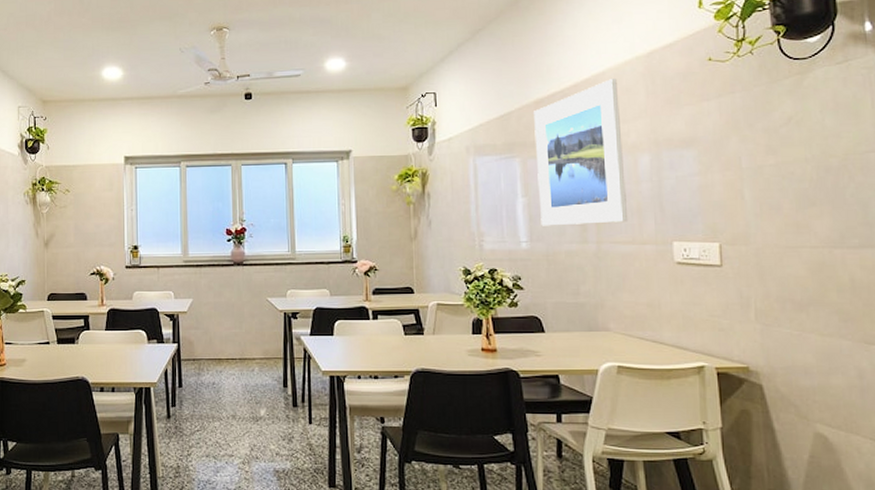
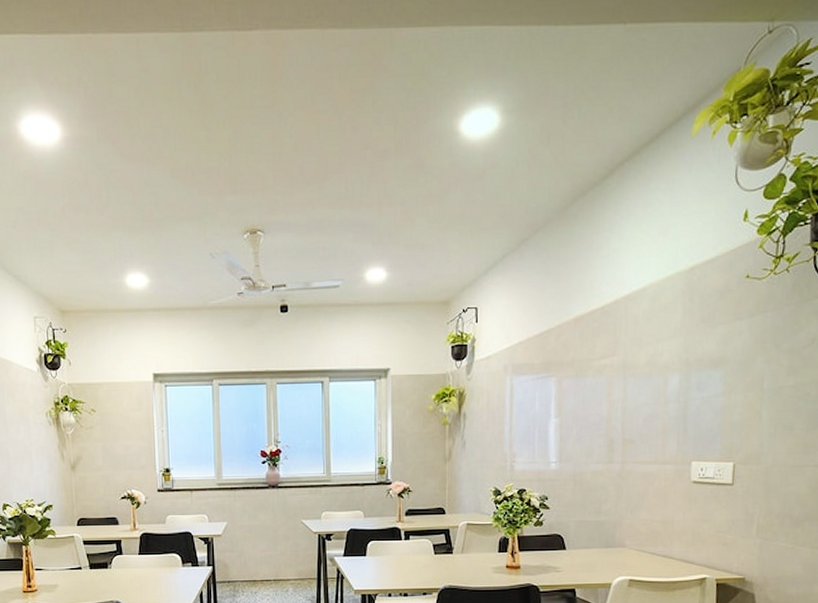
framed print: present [534,79,629,226] -> none [571,296,657,447]

